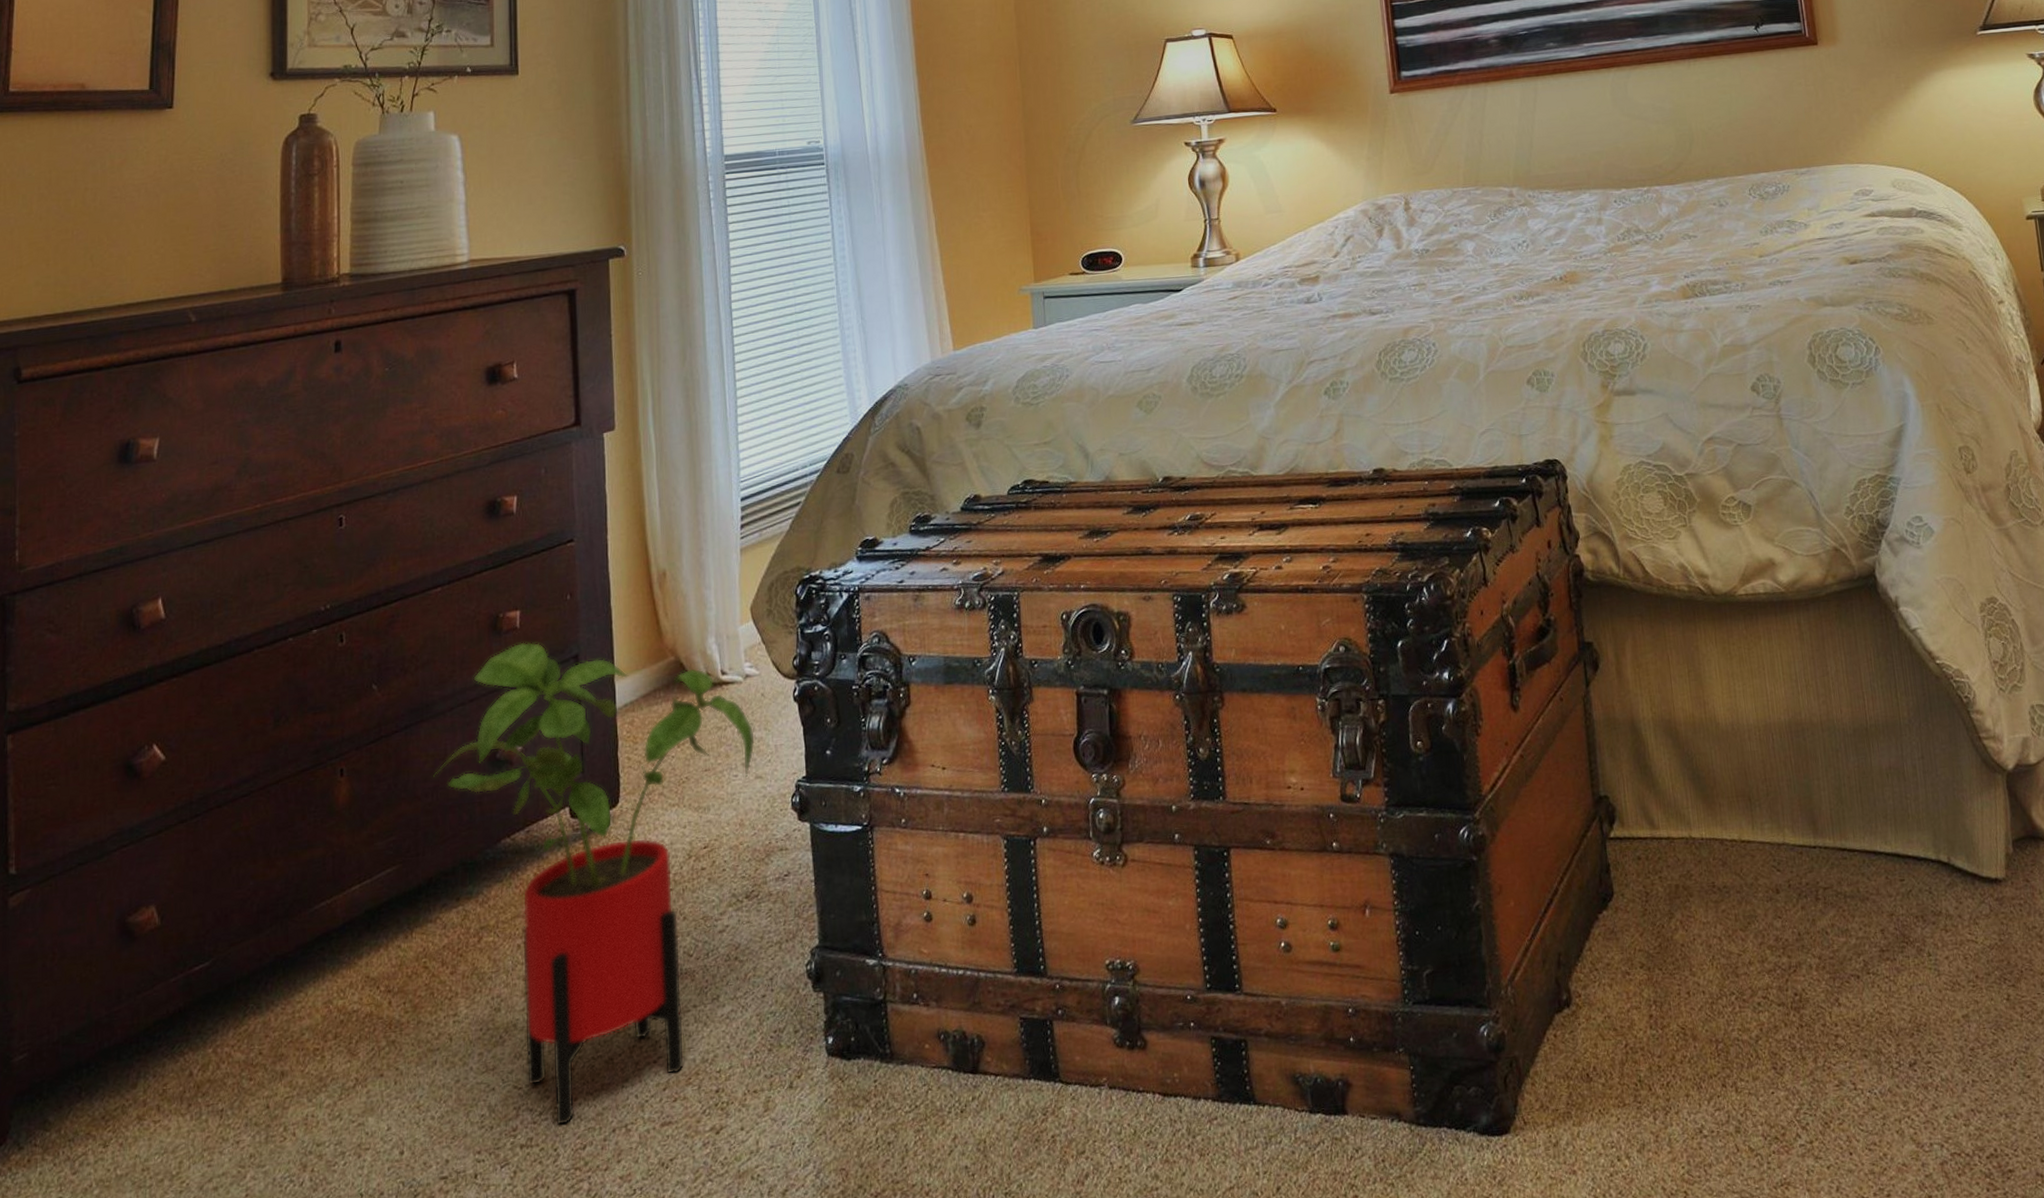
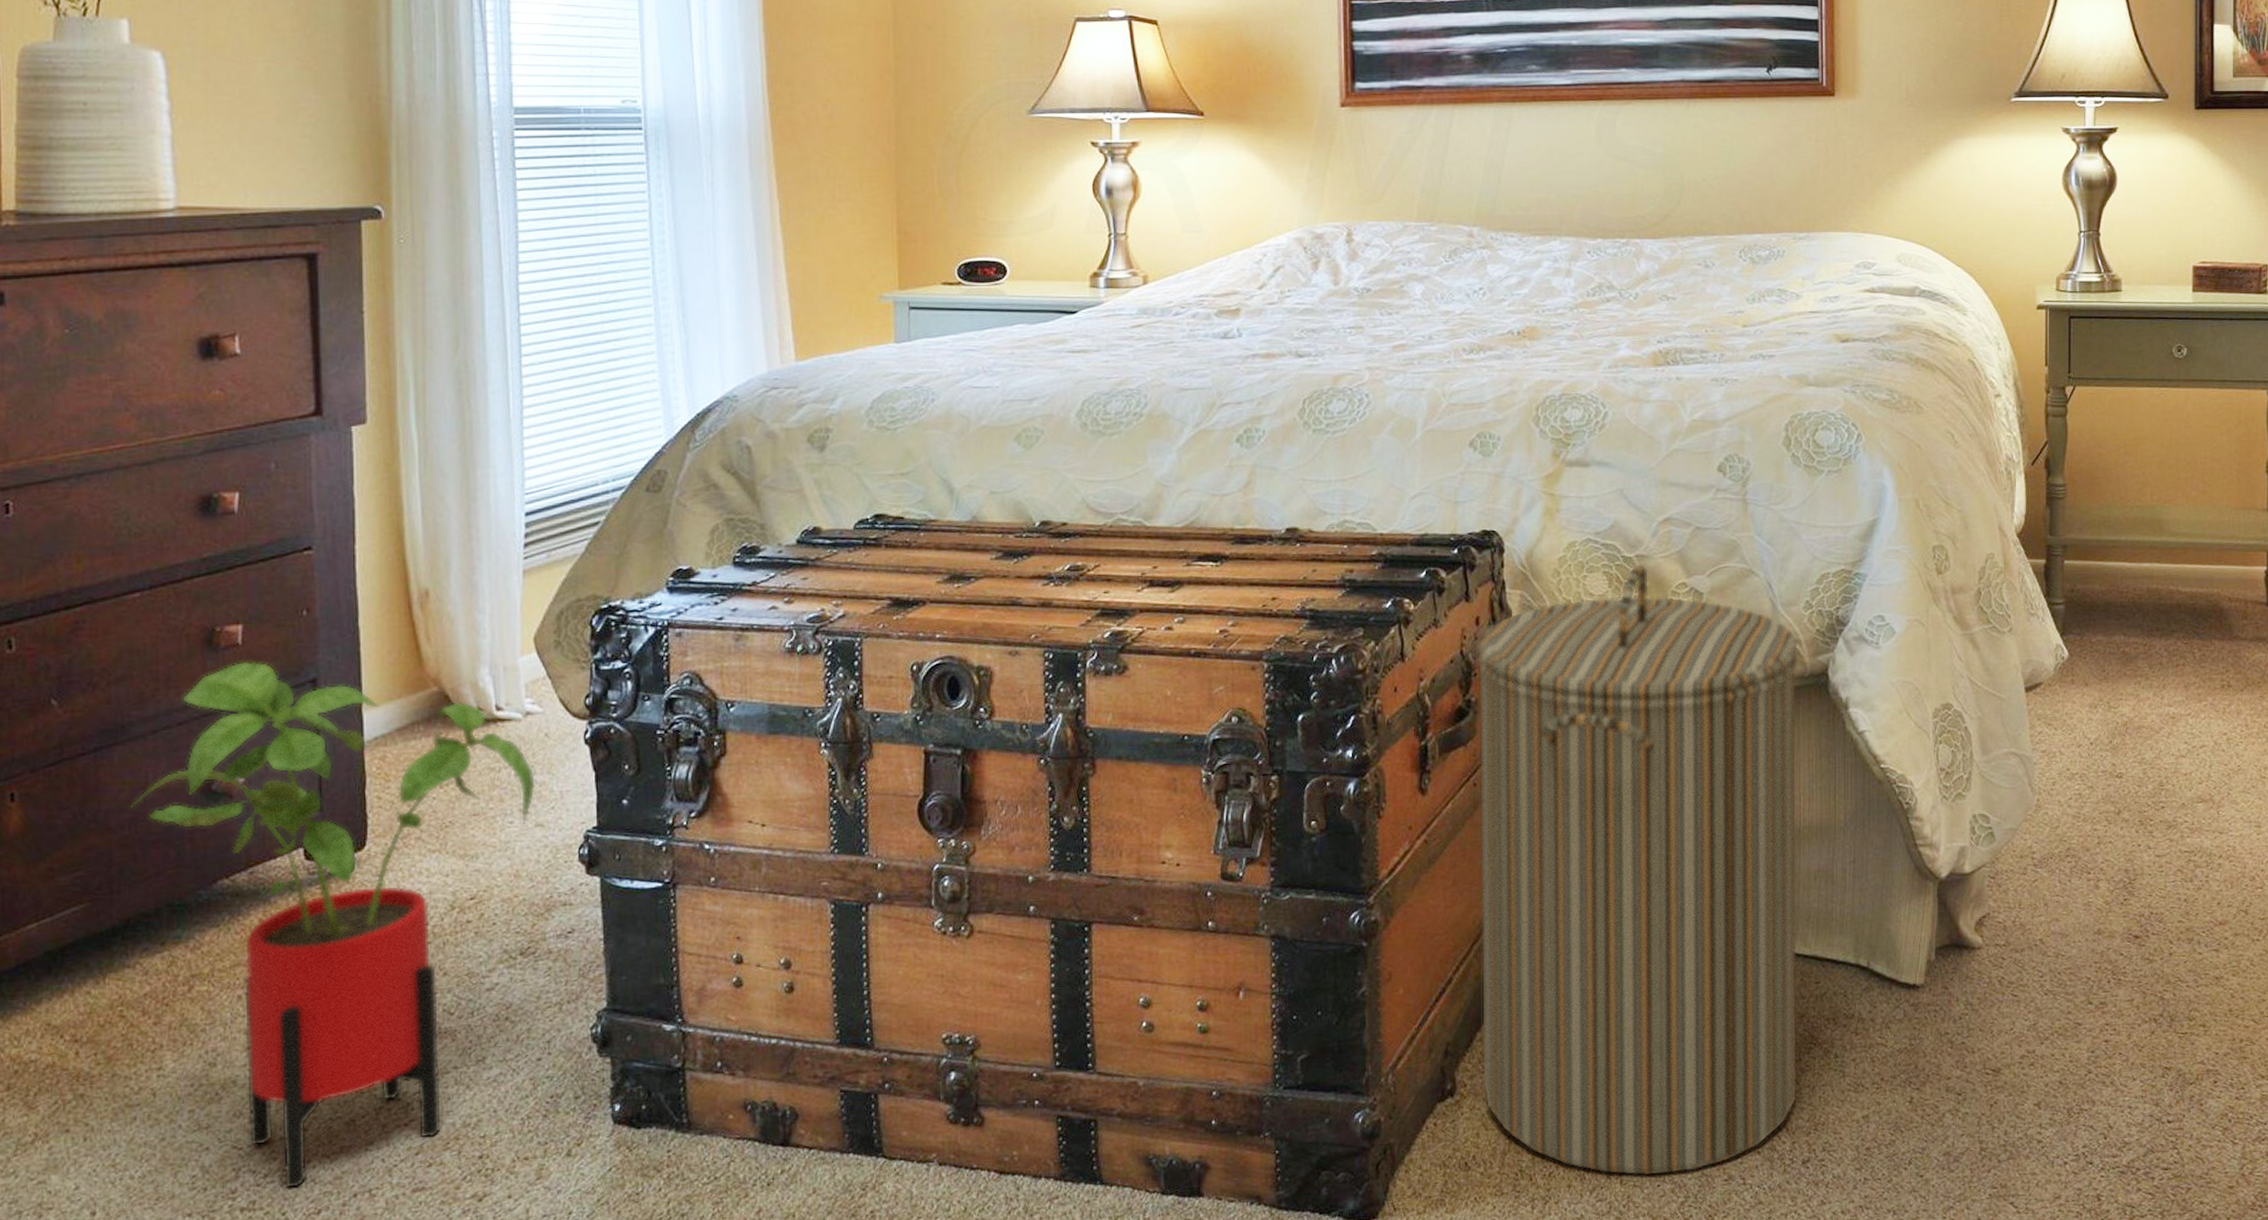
laundry hamper: none [1550,480,1896,1084] -> present [1477,562,1799,1176]

